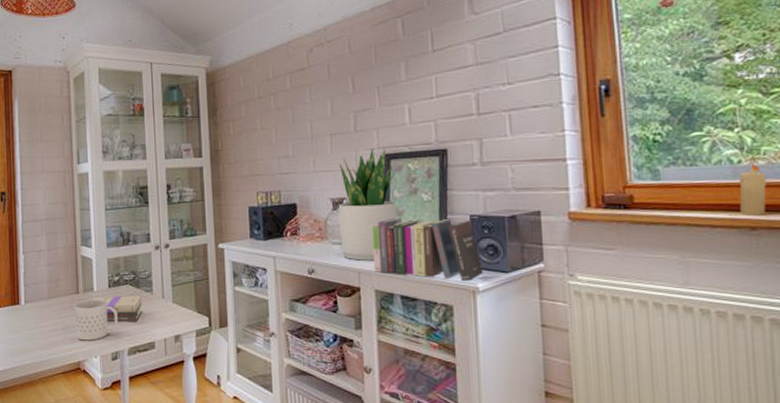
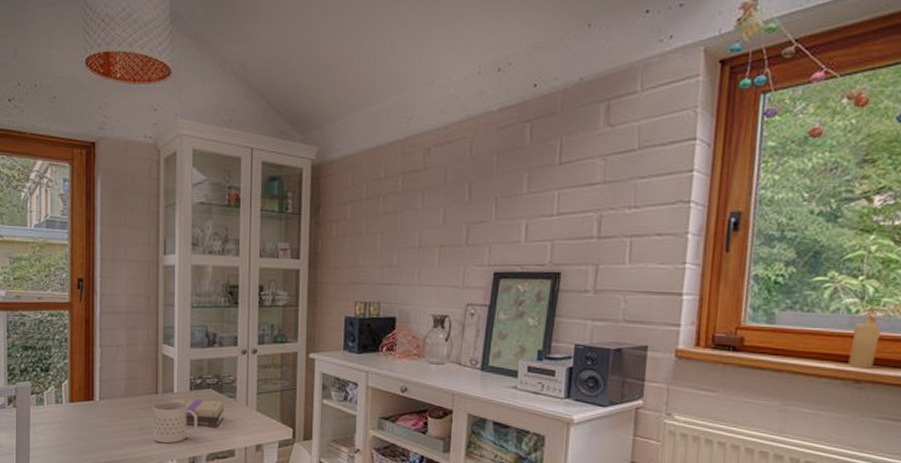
planter: present [338,148,397,261] -> none [438,265,503,383]
books: present [372,217,483,282] -> none [469,340,581,413]

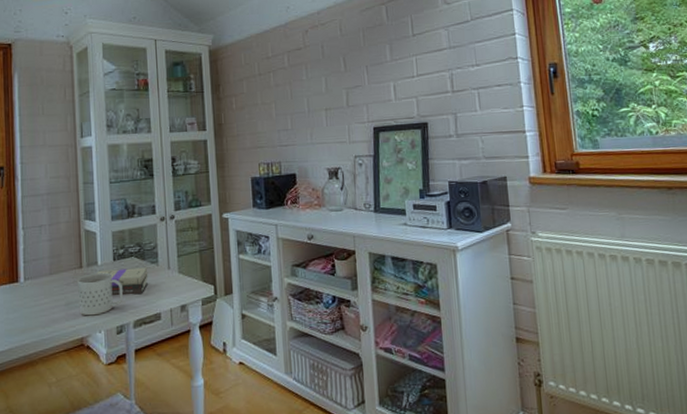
candle: present [848,315,882,369] -> none [657,134,678,178]

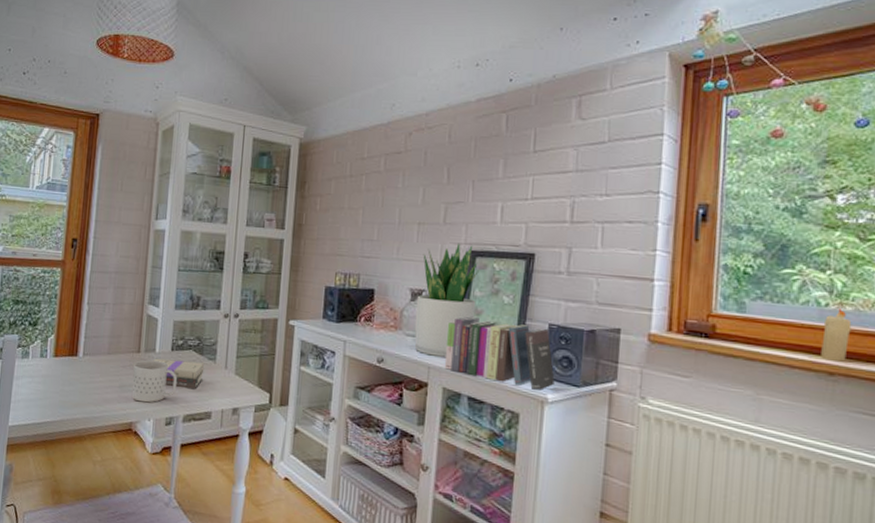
planter: none [333,122,387,226] -> present [414,243,479,357]
books: none [365,185,461,242] -> present [444,316,555,391]
candle: none [657,134,678,178] -> present [821,308,852,362]

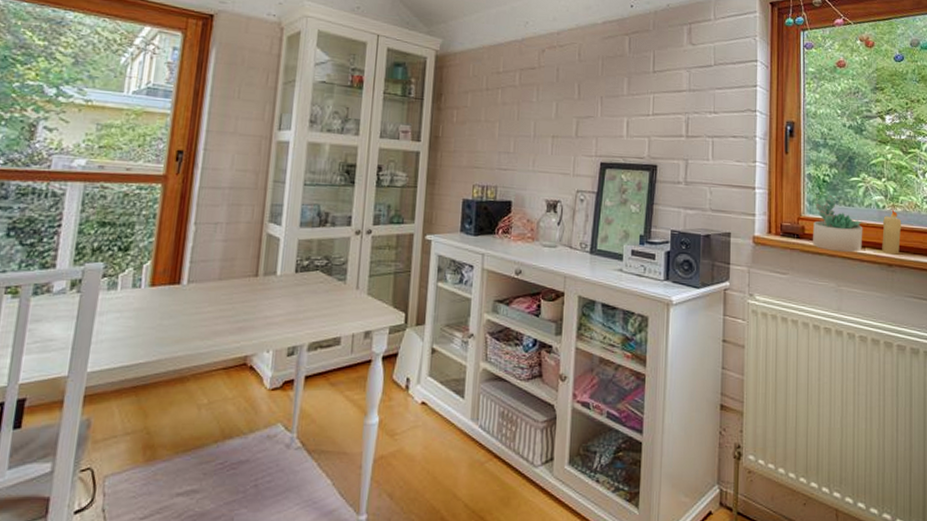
mug: present [131,360,177,403] -> none [246,284,302,332]
books: present [153,358,205,390] -> none [273,281,334,314]
planter: present [414,243,479,357] -> none [550,155,609,266]
books: present [444,316,555,391] -> none [579,225,678,294]
succulent plant: none [726,290,796,357] -> present [813,195,863,252]

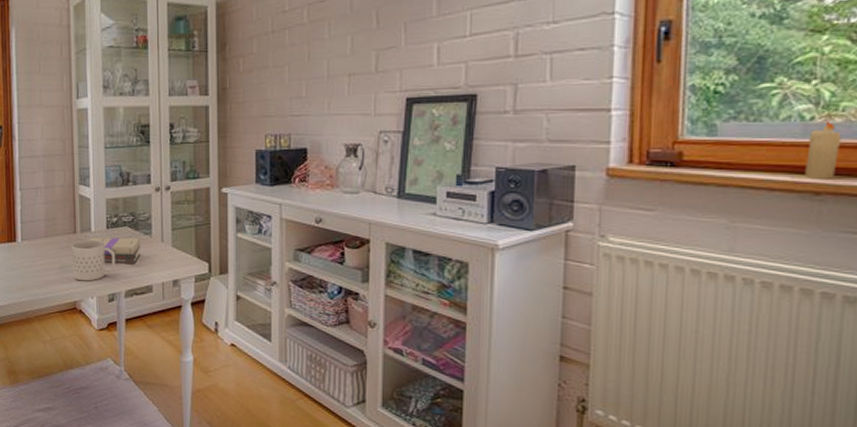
mug: none [246,284,302,332] -> present [70,239,115,281]
books: none [273,281,334,314] -> present [90,237,141,265]
succulent plant: present [813,195,863,252] -> none [695,110,776,179]

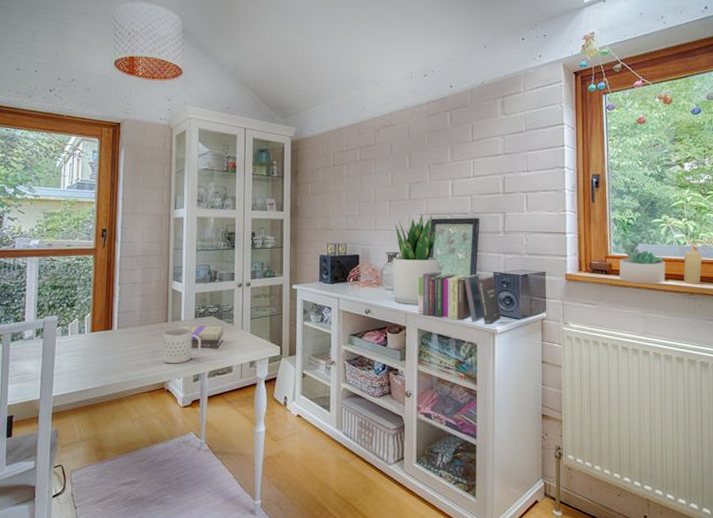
planter: none [352,91,417,211] -> present [392,214,438,304]
books: none [386,167,505,239] -> present [417,271,501,325]
succulent plant: none [695,110,776,179] -> present [619,236,666,284]

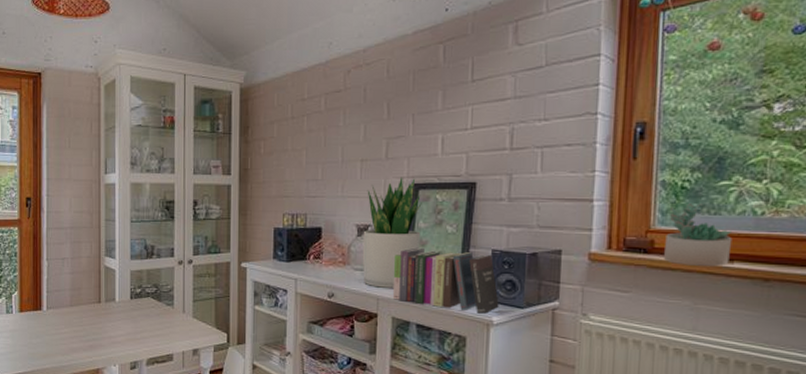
mug: present [162,327,201,364] -> none [95,309,138,350]
books: present [179,325,224,349] -> none [114,307,163,334]
candle: present [683,245,702,284] -> none [756,216,787,268]

